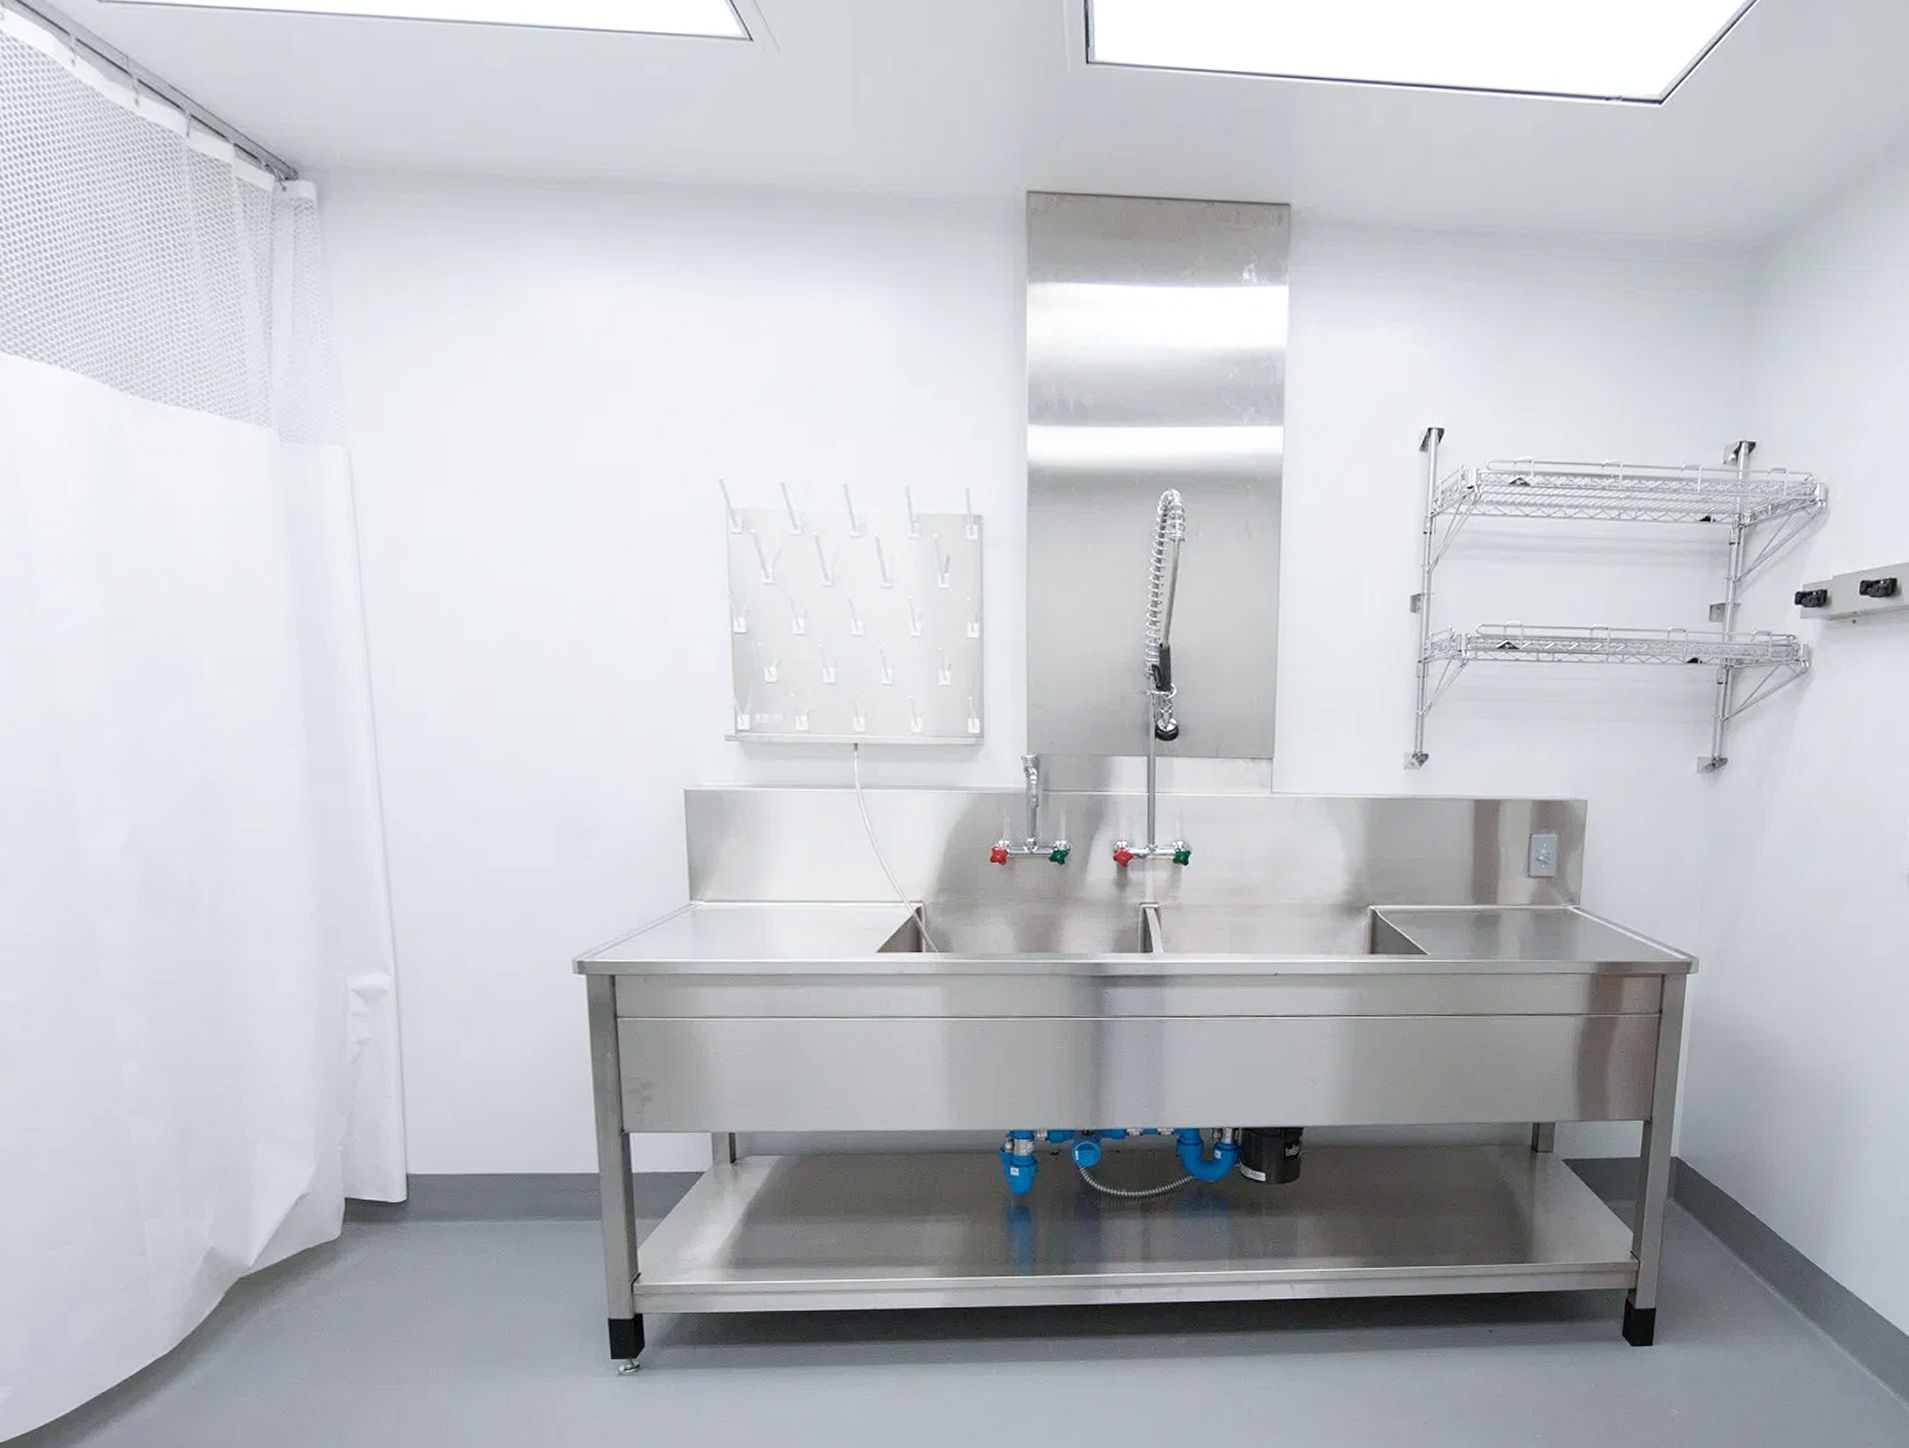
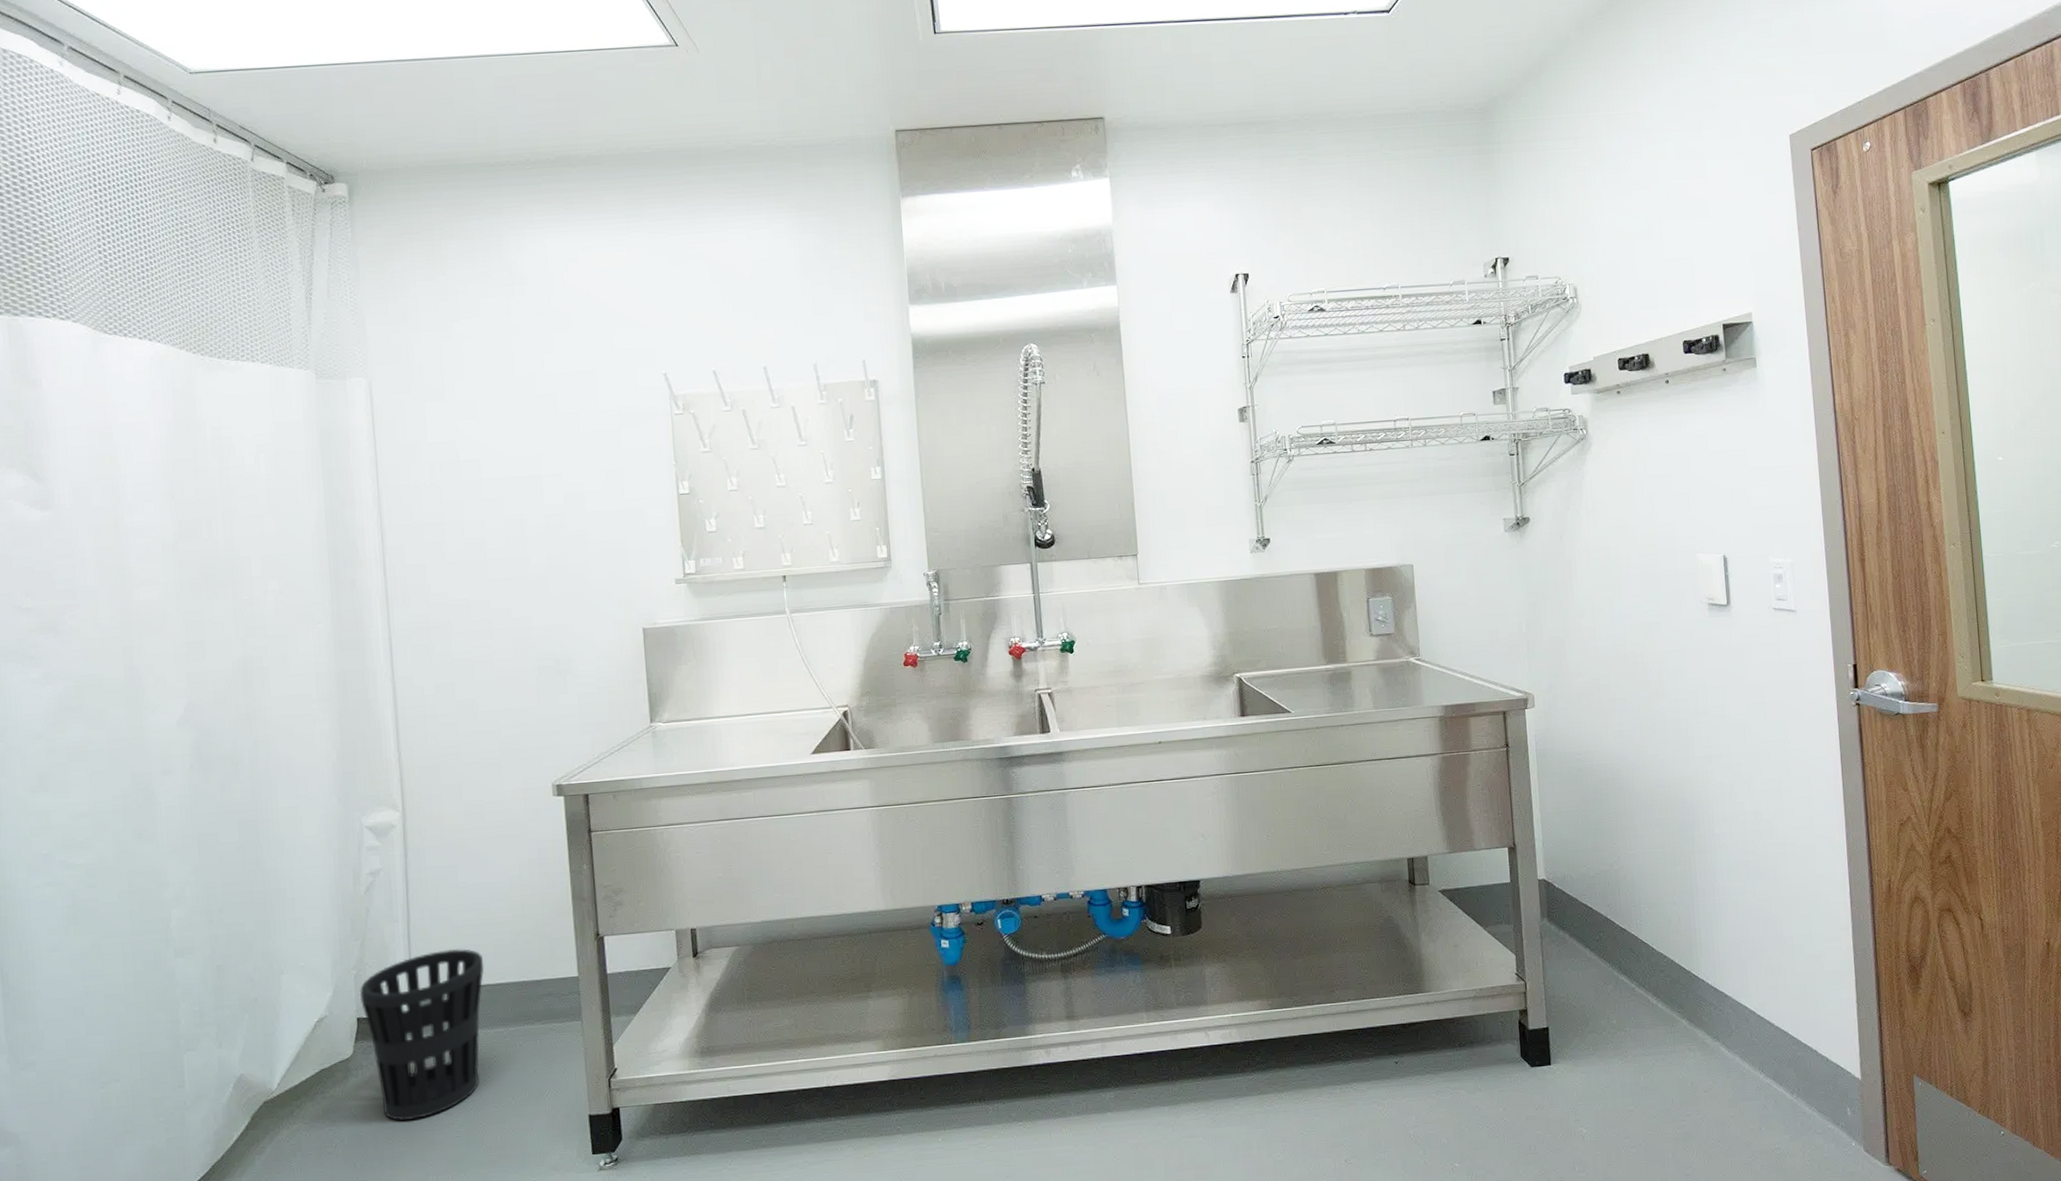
wastebasket: none [347,1132,492,1310] -> present [359,948,485,1121]

